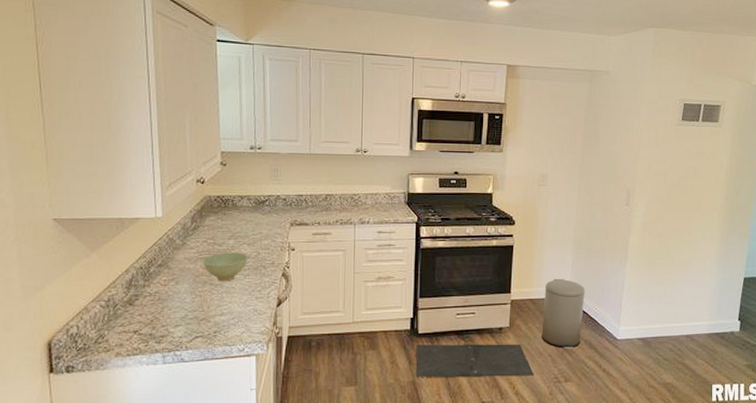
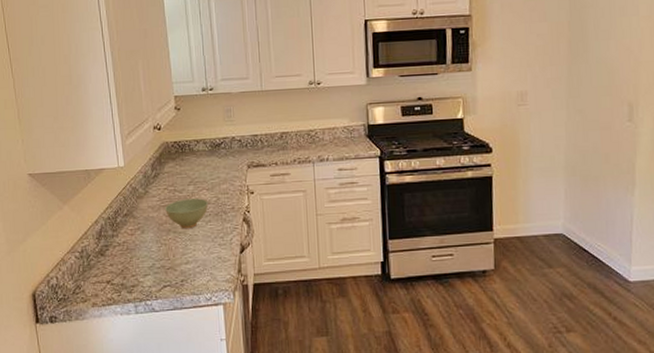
door mat: present [415,344,534,378] -> none [389,288,528,327]
pedal bin: present [541,278,585,350] -> none [533,211,584,295]

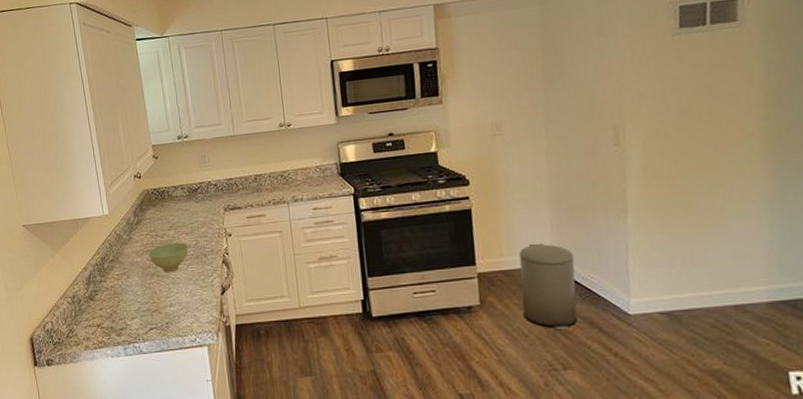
pedal bin: none [533,211,584,295] -> present [518,243,578,330]

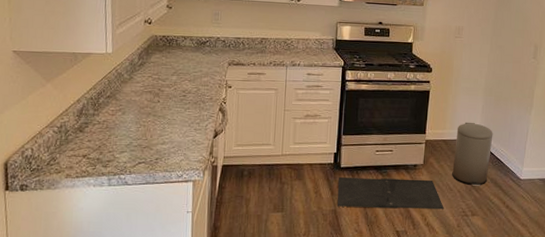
bowl: present [147,242,189,273] -> none [146,87,189,114]
door mat: none [371,324,520,366] -> present [337,177,444,209]

